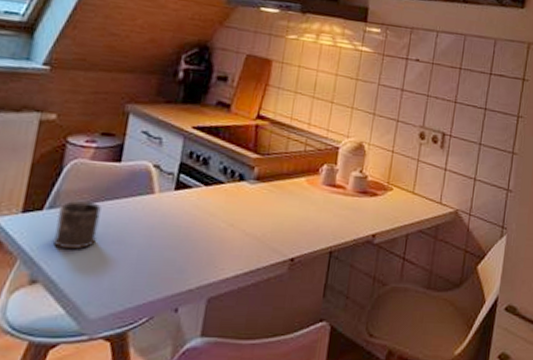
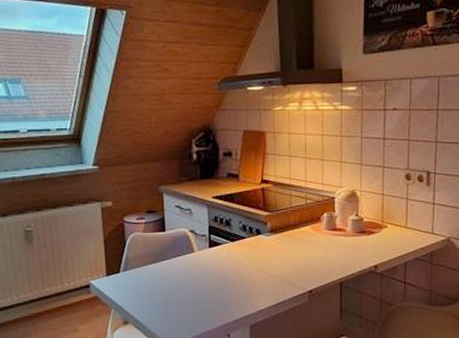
mug: present [52,199,101,250] -> none [130,263,161,299]

